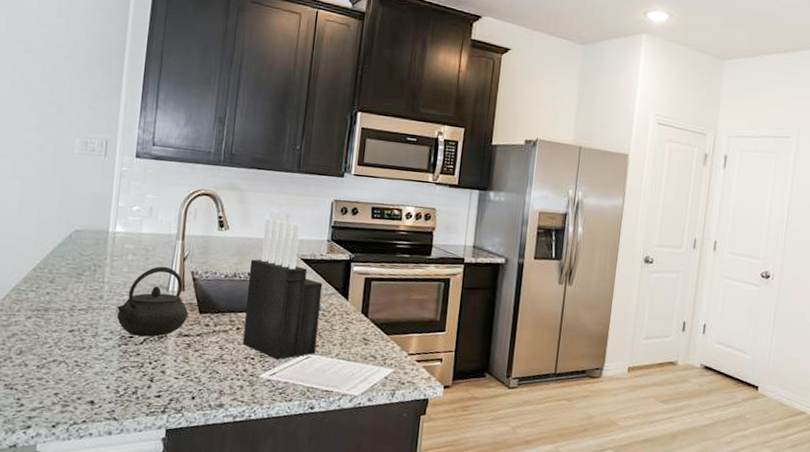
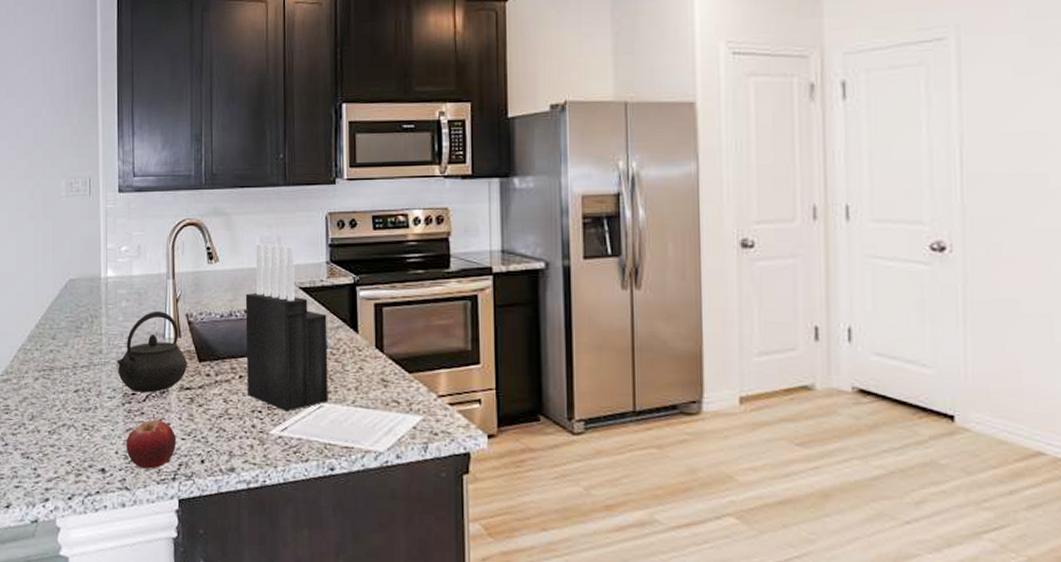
fruit: none [118,360,170,403] -> present [126,419,177,469]

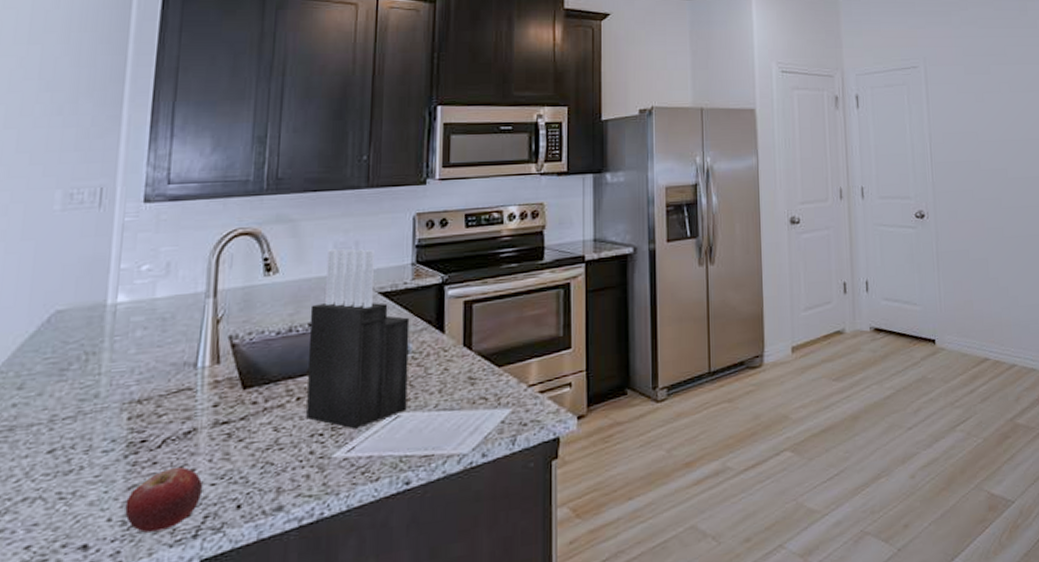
kettle: present [117,310,188,393] -> none [120,336,227,439]

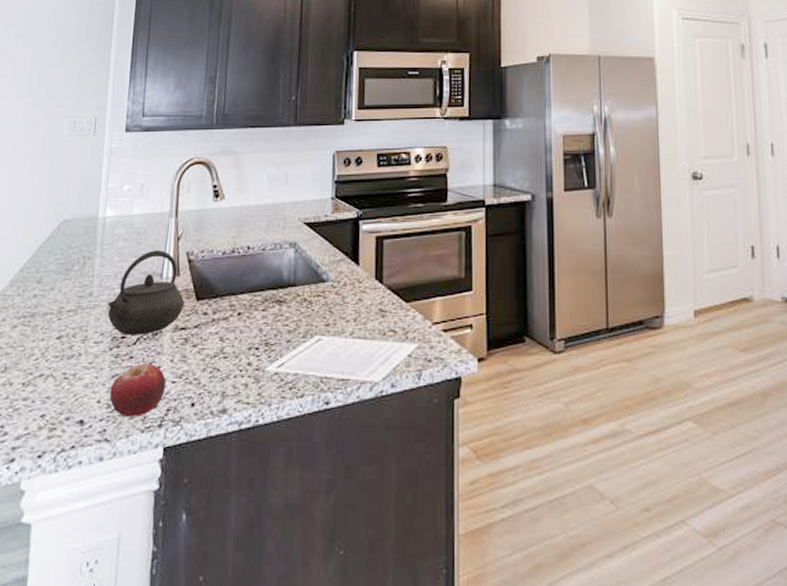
kettle: none [120,336,227,439] -> present [107,250,185,335]
knife block: present [306,249,410,429] -> none [245,181,330,347]

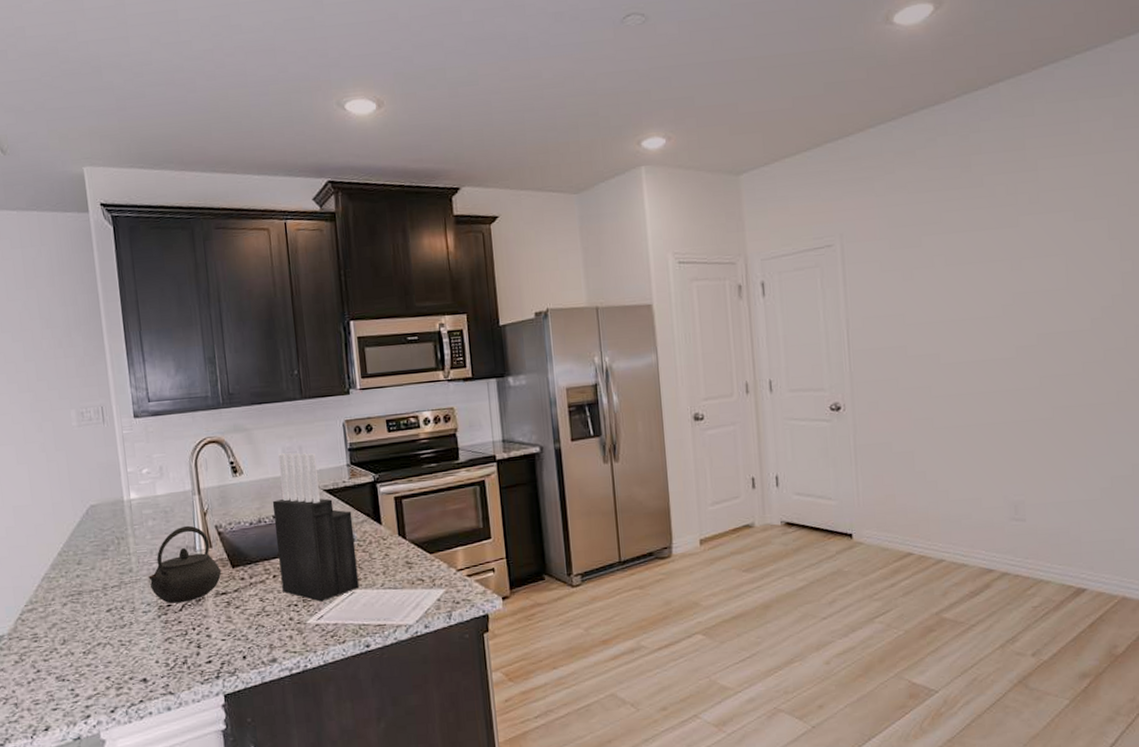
fruit: present [109,363,167,417] -> none [165,625,217,672]
knife block: none [245,181,330,347] -> present [272,453,359,602]

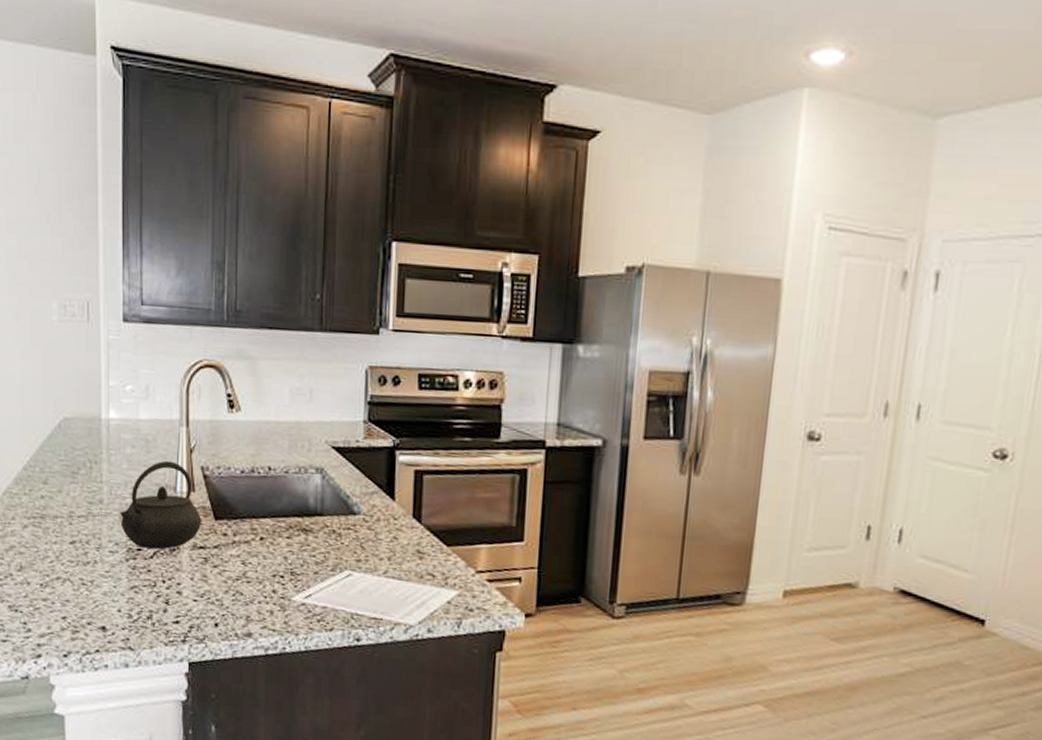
knife block: present [272,453,359,602] -> none [269,394,361,579]

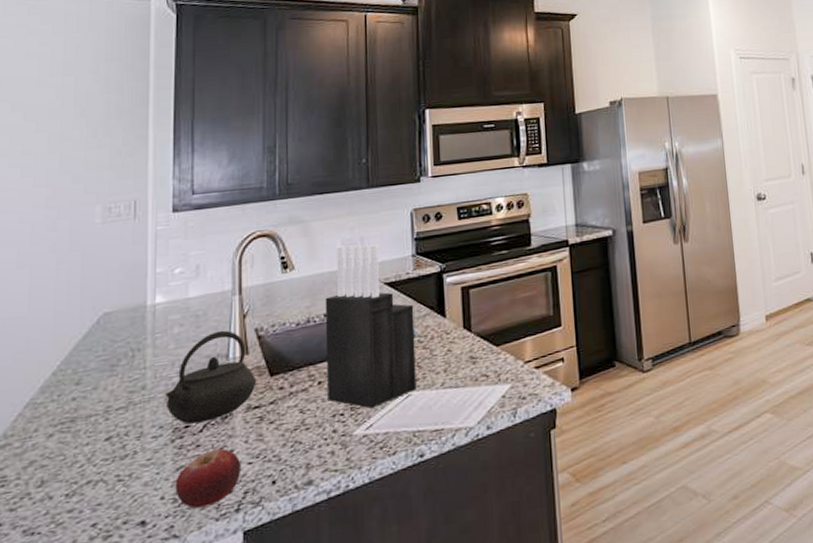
fruit: none [130,578,188,630] -> present [175,448,242,509]
knife block: none [269,394,361,579] -> present [325,244,417,409]

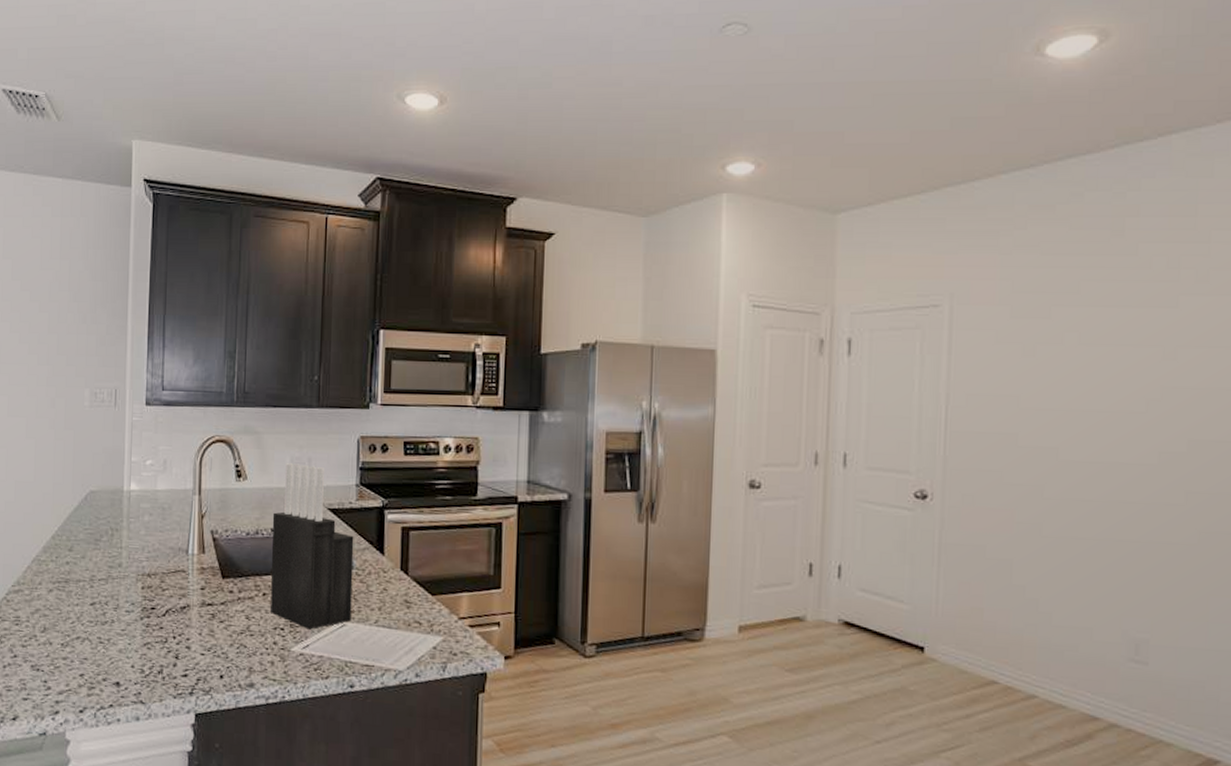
kettle: present [165,330,257,424] -> none [136,526,211,608]
fruit: present [175,448,242,509] -> none [143,634,196,683]

